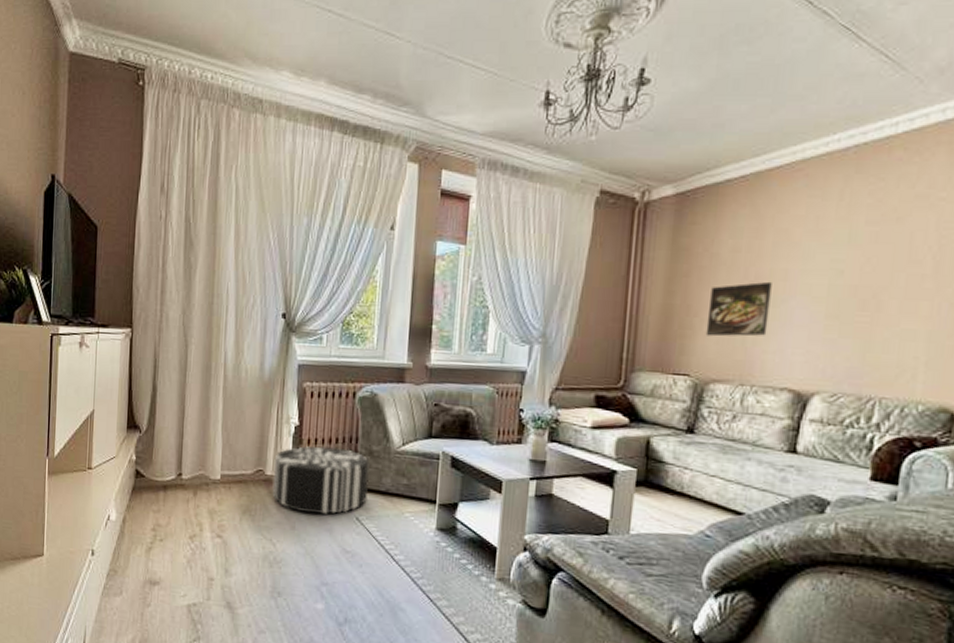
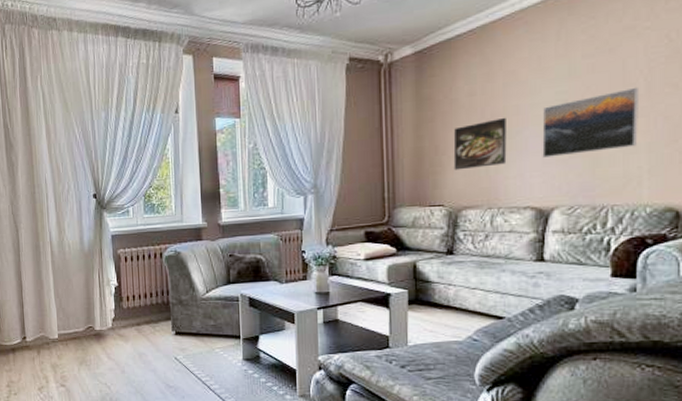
pouf: present [272,446,370,514] -> none [101,301,182,358]
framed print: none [808,265,925,335] -> present [542,86,638,158]

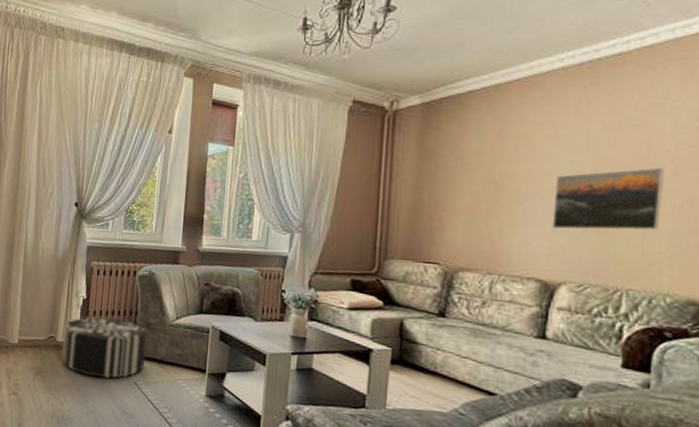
pouf: none [101,301,182,358] -> present [61,317,147,379]
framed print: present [453,117,507,170] -> none [453,180,515,230]

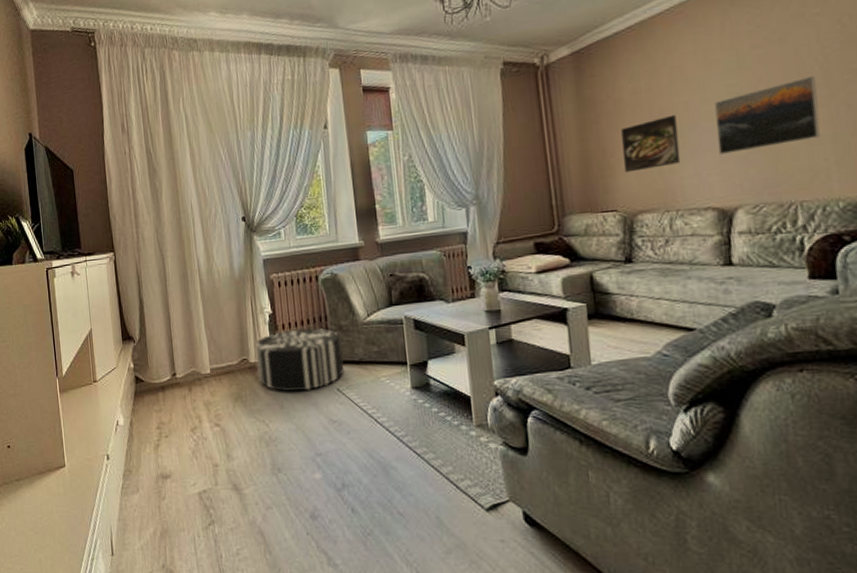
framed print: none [453,180,515,230] -> present [621,114,681,173]

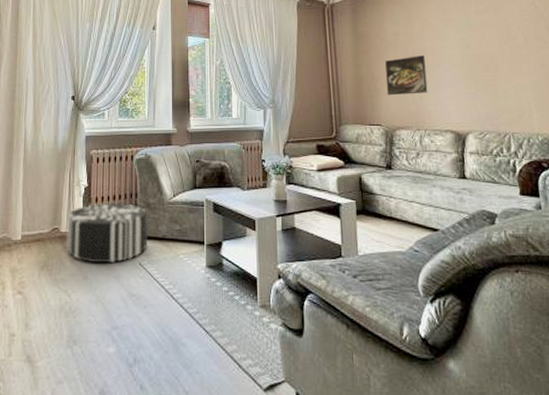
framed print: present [715,75,820,155] -> none [452,39,524,90]

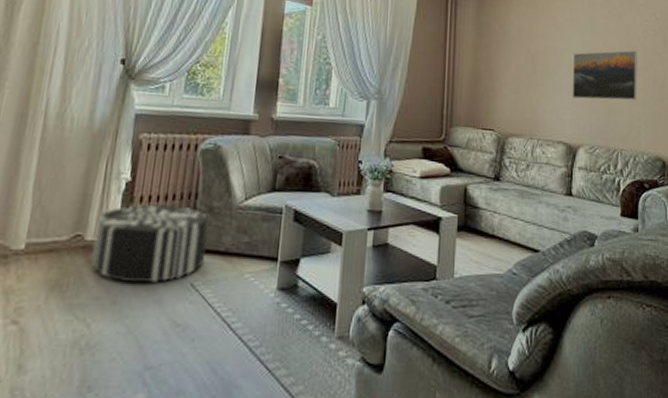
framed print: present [385,55,428,96] -> none [504,55,546,99]
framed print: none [452,39,524,90] -> present [572,50,638,101]

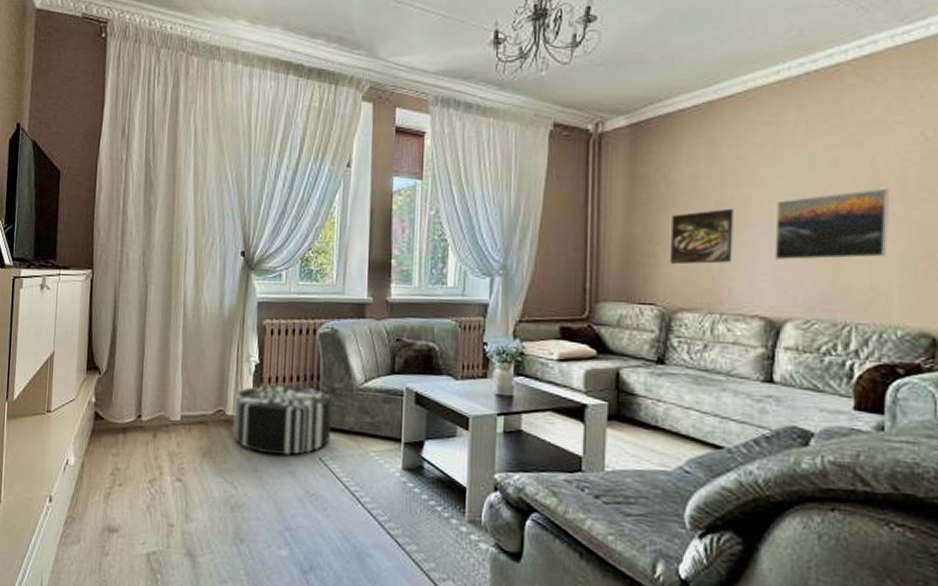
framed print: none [504,55,546,99] -> present [669,208,733,265]

